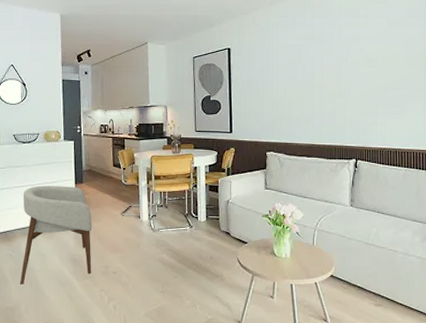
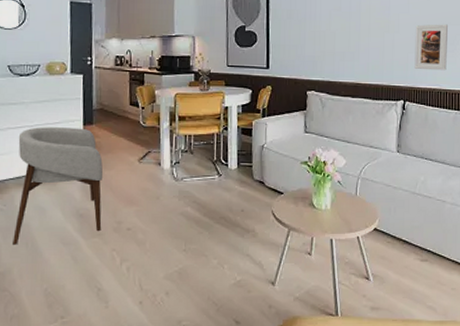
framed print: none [365,89,396,132] -> present [414,24,448,71]

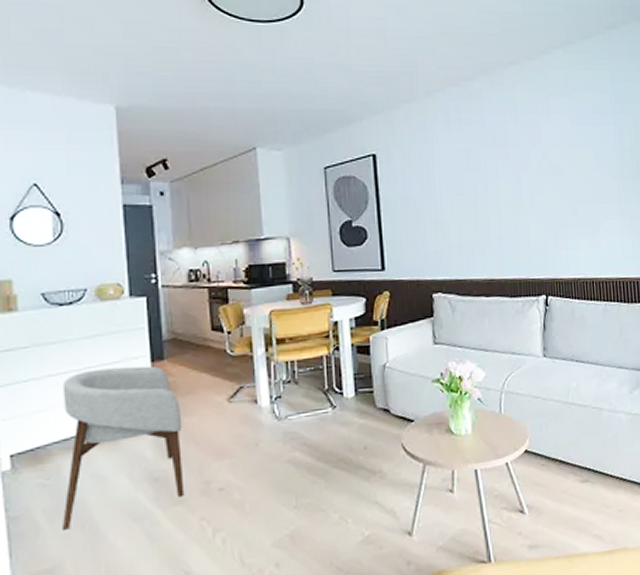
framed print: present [414,24,448,71] -> none [552,203,591,258]

